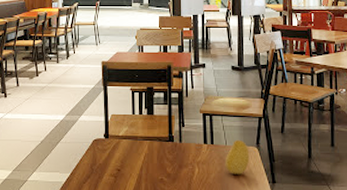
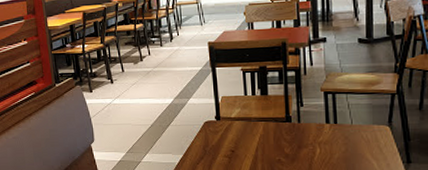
fruit: present [225,139,250,174] -> none [350,118,380,154]

